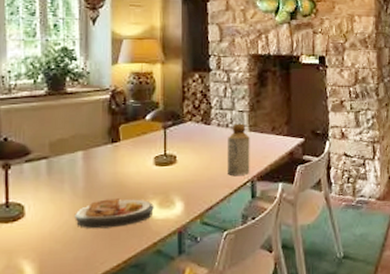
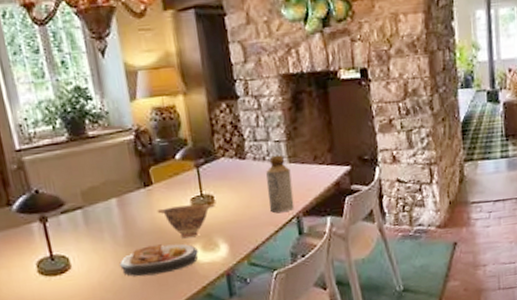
bowl: none [120,162,177,193] -> present [157,203,215,238]

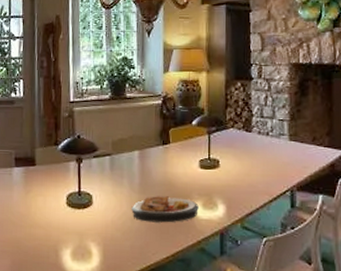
bowl: present [157,203,215,238] -> none [169,165,219,194]
bottle: present [266,155,294,213] -> none [266,132,290,184]

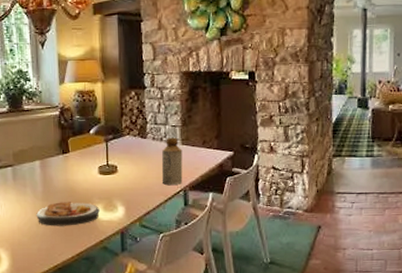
bottle: none [266,132,290,184] -> present [161,137,183,185]

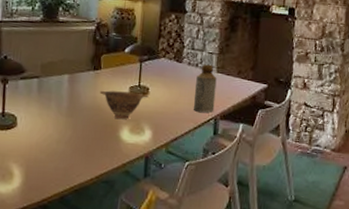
plate: present [36,202,100,226] -> none [58,120,126,146]
bowl: none [70,172,118,198] -> present [99,90,149,119]

